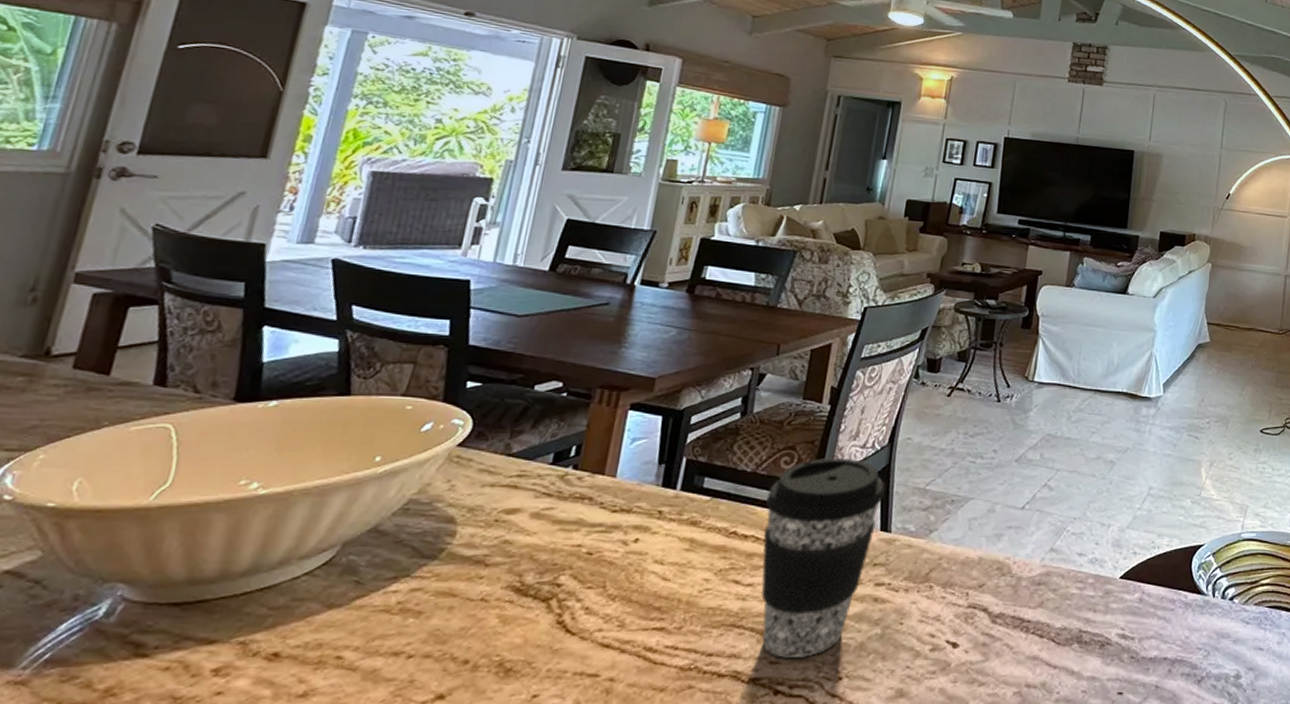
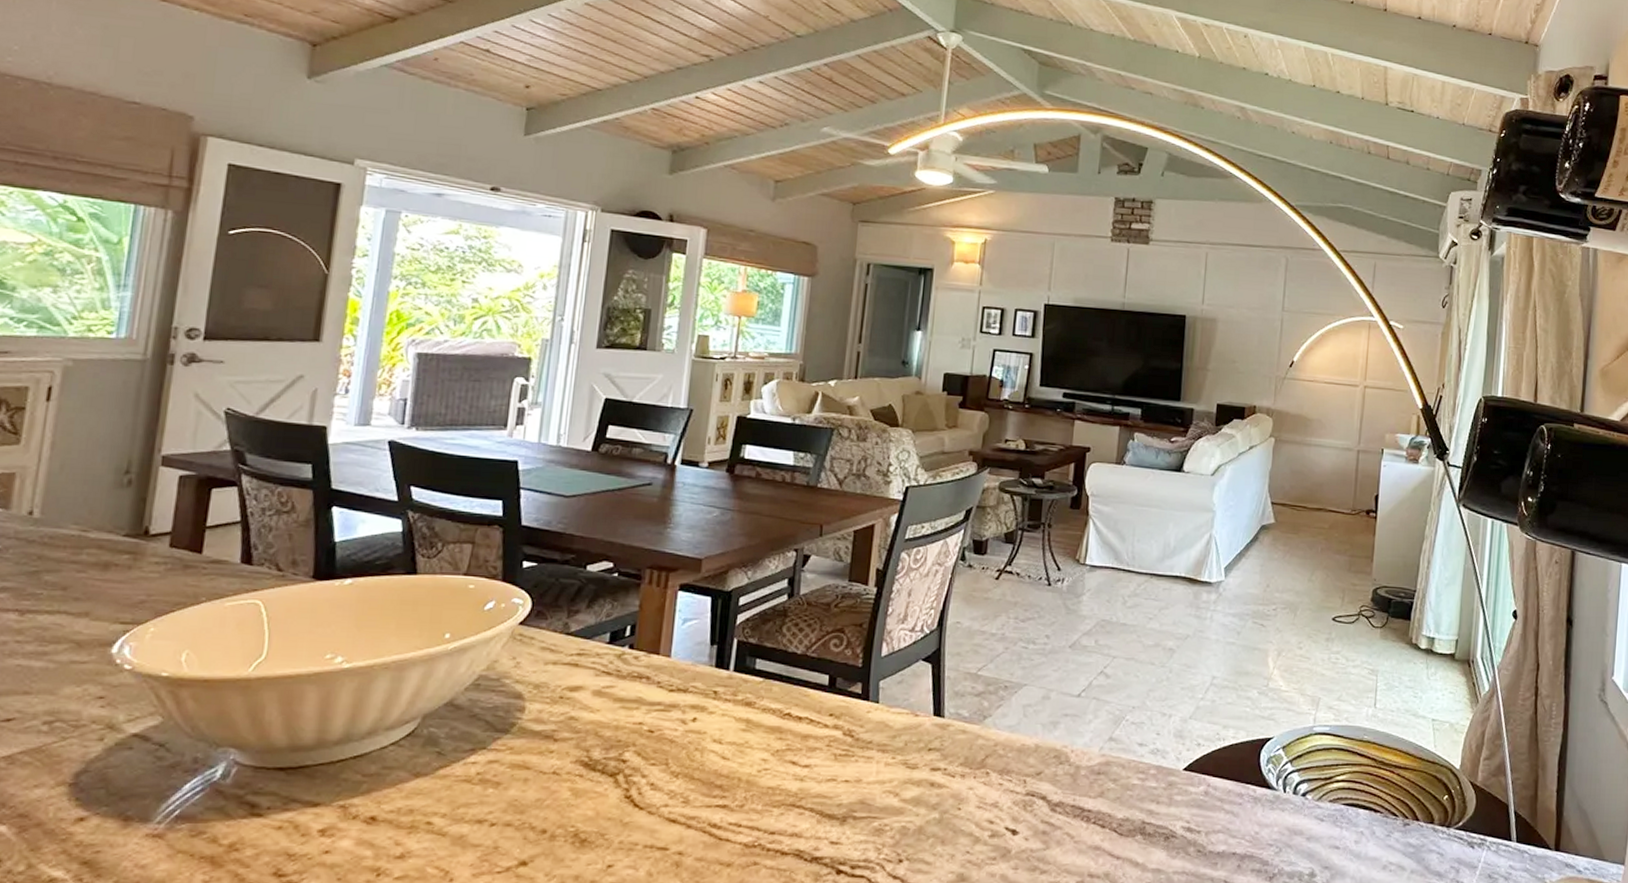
coffee cup: present [761,457,884,658] -> none [817,640,936,839]

